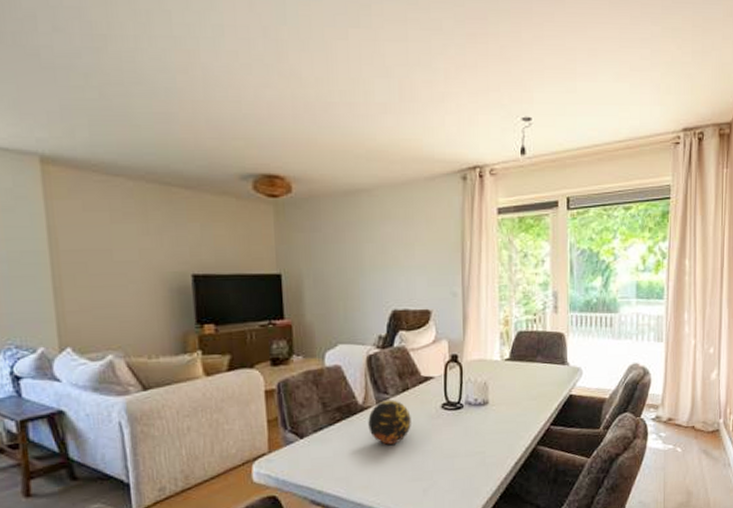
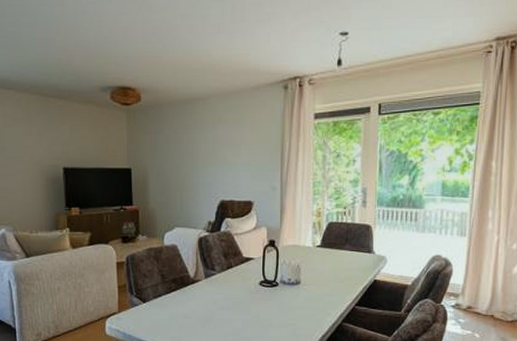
decorative orb: present [368,400,411,445] -> none [198,276,233,312]

